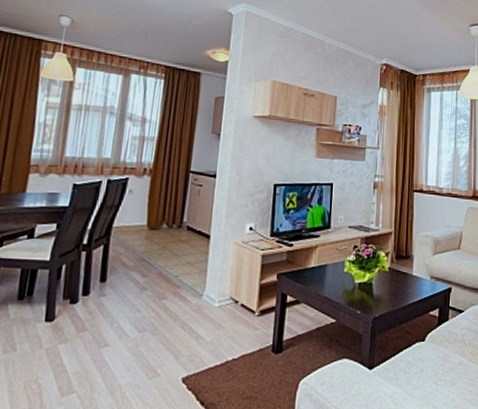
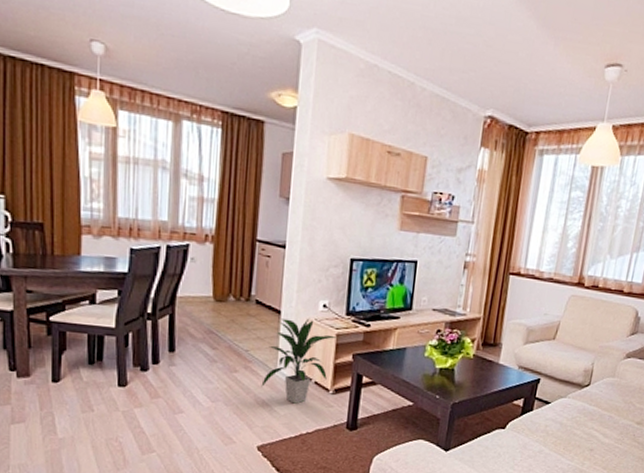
indoor plant: none [188,241,263,329] -> present [261,318,338,404]

